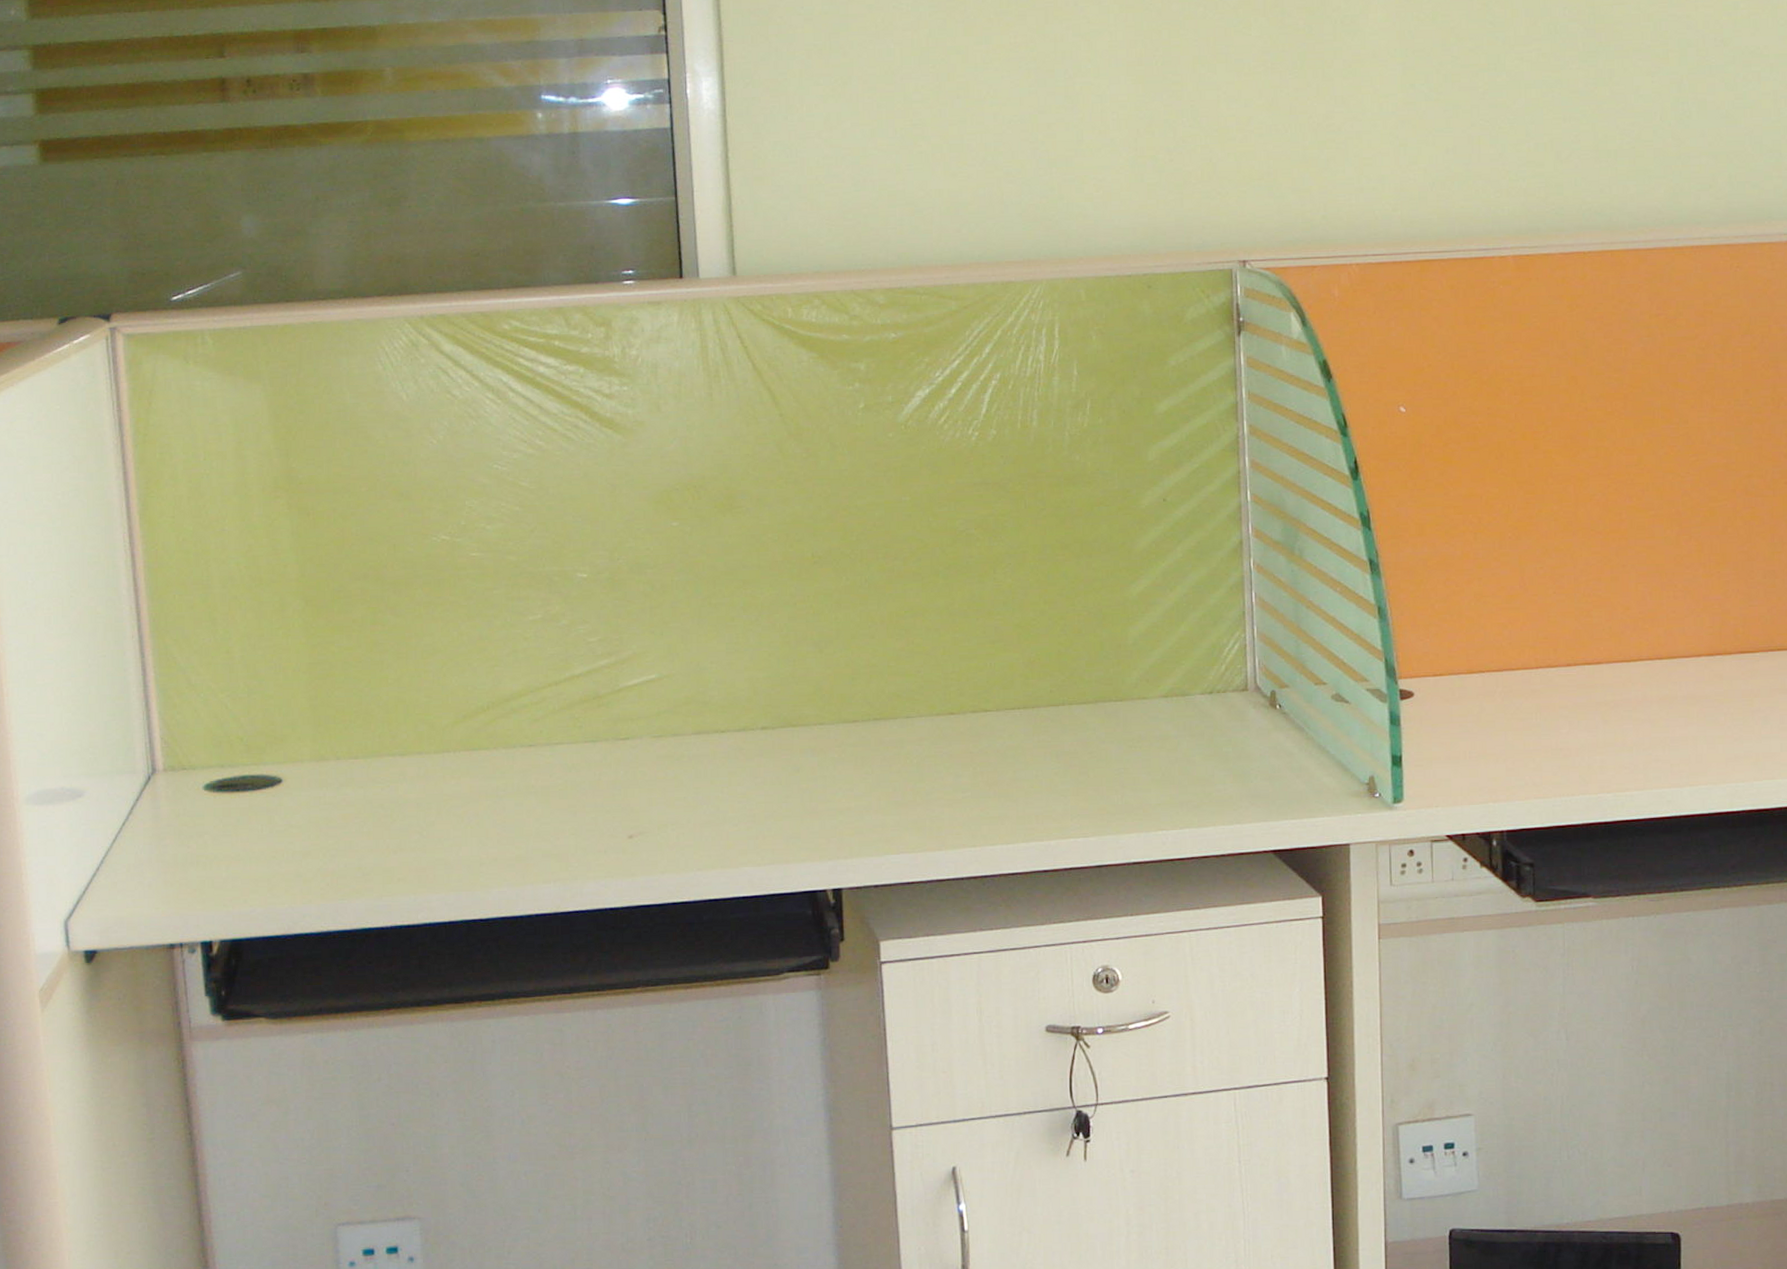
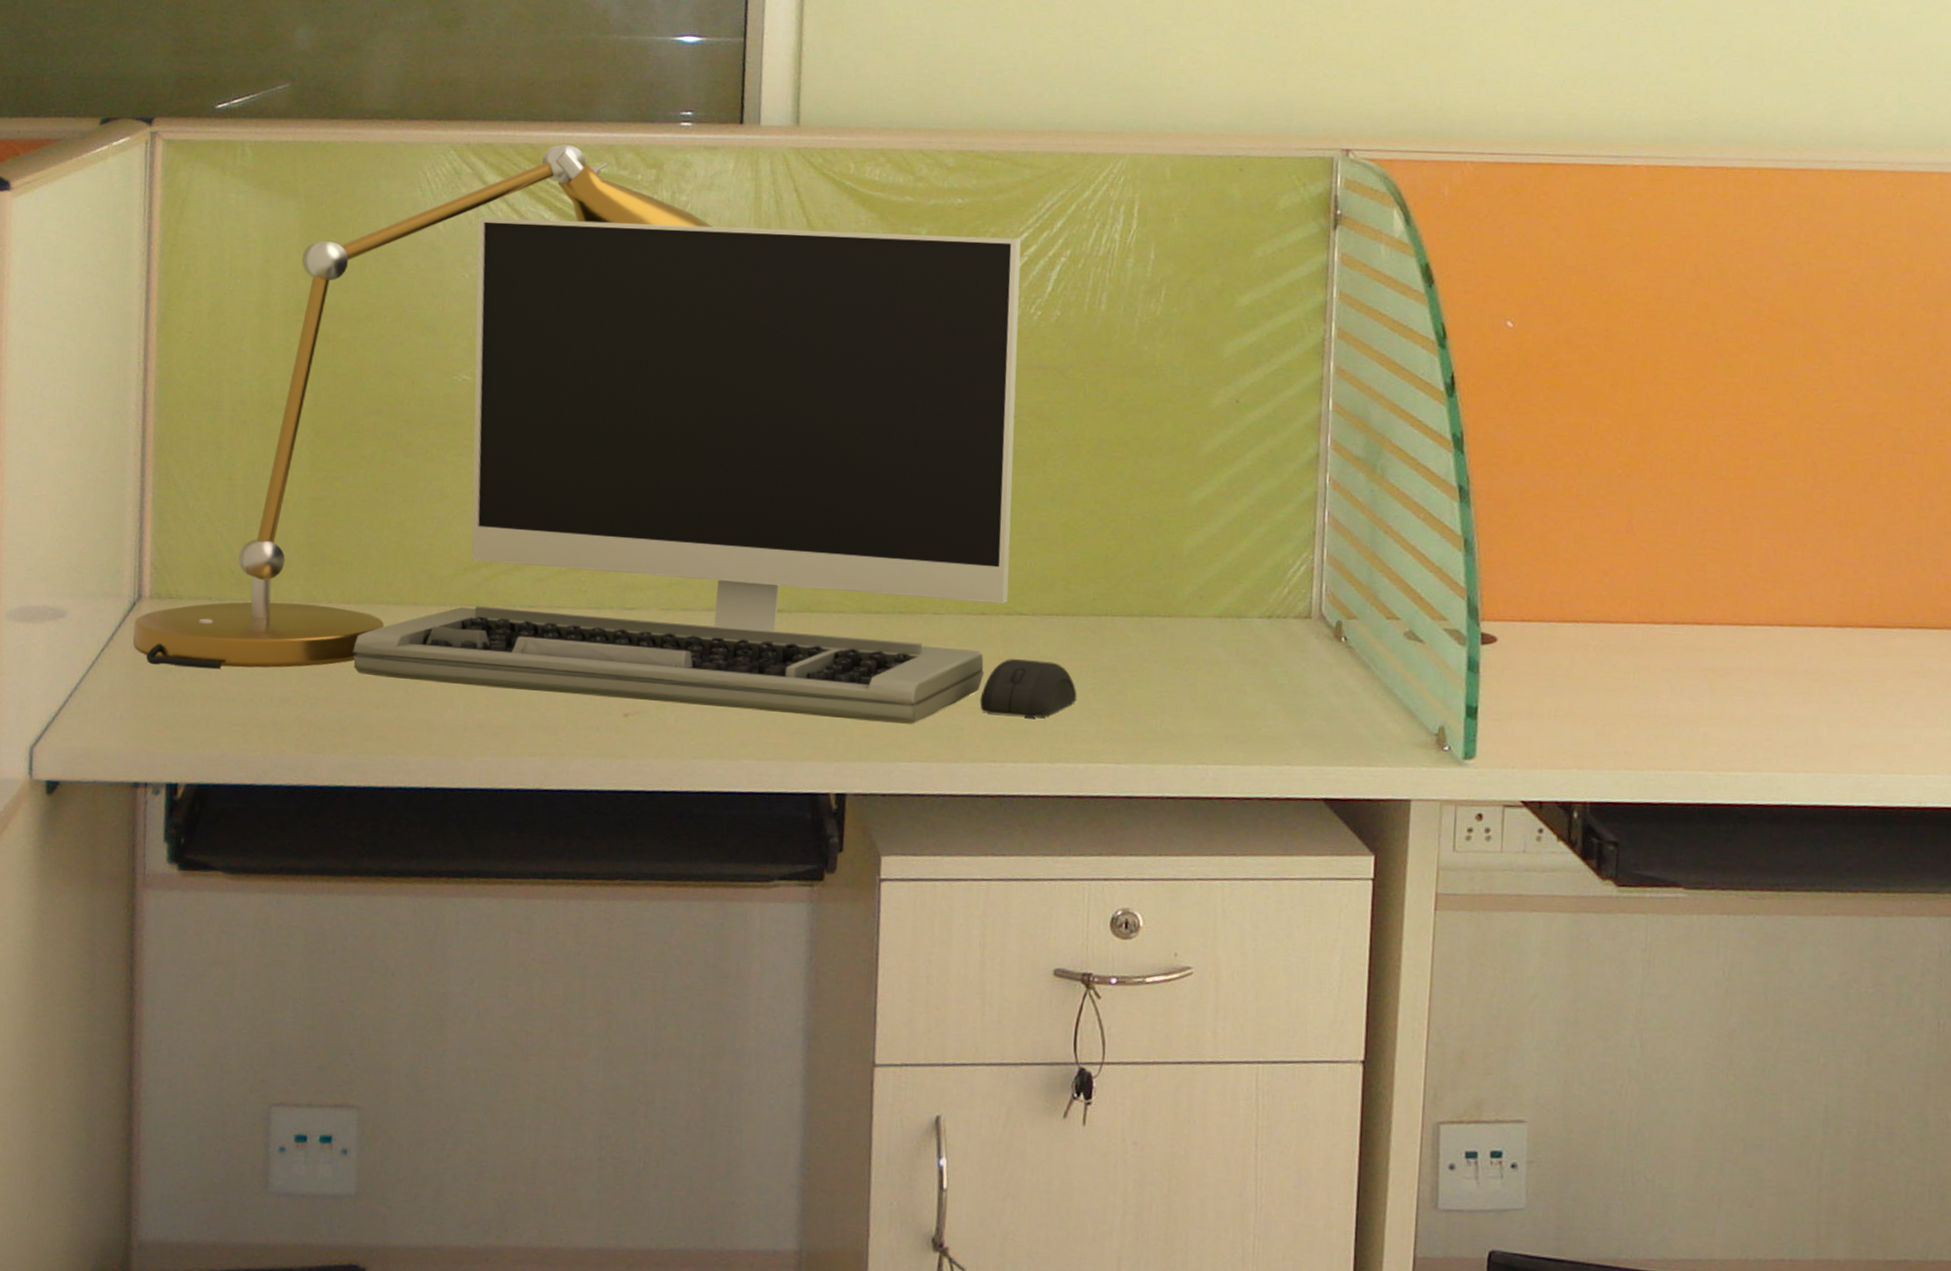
desk lamp: none [151,309,664,833] -> present [132,143,713,669]
computer keyboard: none [366,745,958,824] -> present [353,605,985,725]
computer monitor: none [440,366,973,749] -> present [471,217,1022,632]
computer mouse: none [956,751,1044,803] -> present [980,659,1077,717]

